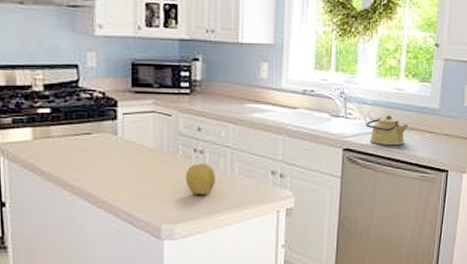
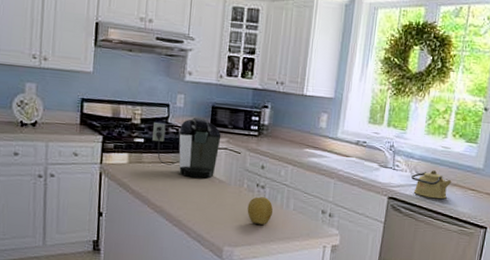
coffee maker: none [61,77,146,150] -> present [152,117,221,179]

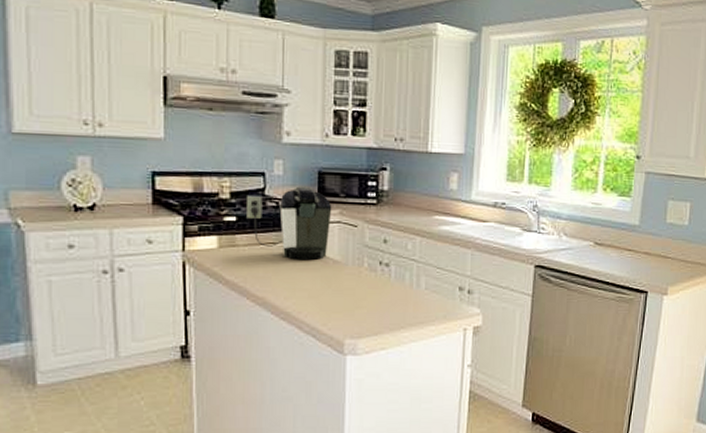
fruit: present [247,197,274,225] -> none [370,277,402,309]
kettle: present [411,170,452,199] -> none [560,231,606,264]

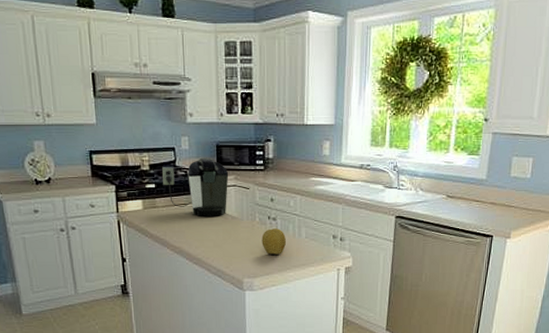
fruit: none [370,277,402,309] -> present [262,228,287,255]

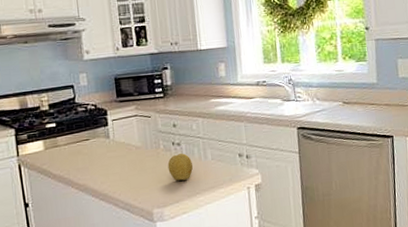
coffee maker: present [162,157,229,217] -> none [62,91,130,151]

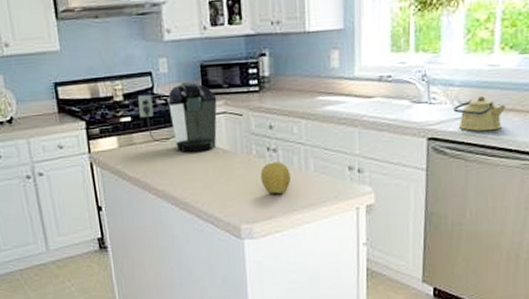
coffee maker: none [62,91,130,151] -> present [138,80,217,153]
kettle: none [314,94,352,120] -> present [453,96,506,131]

